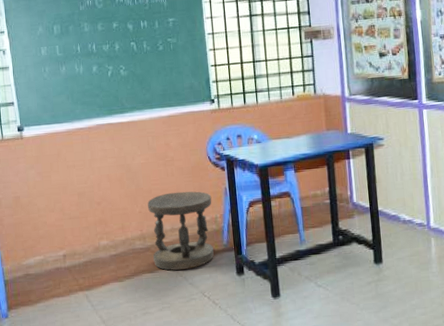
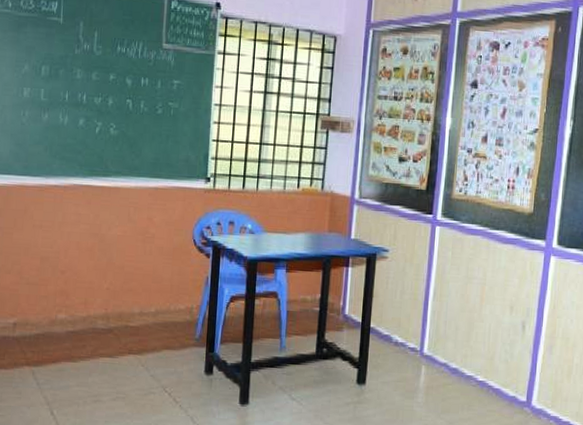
stool: present [147,191,214,271] -> none [114,272,191,360]

